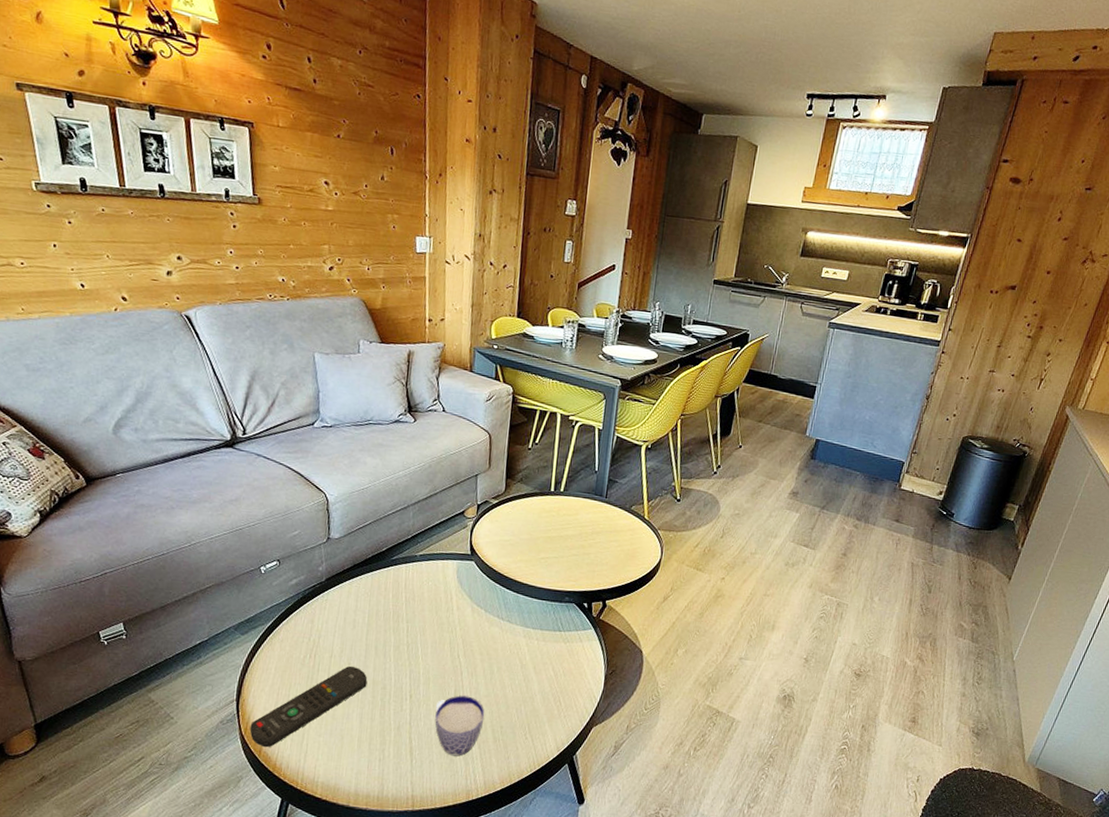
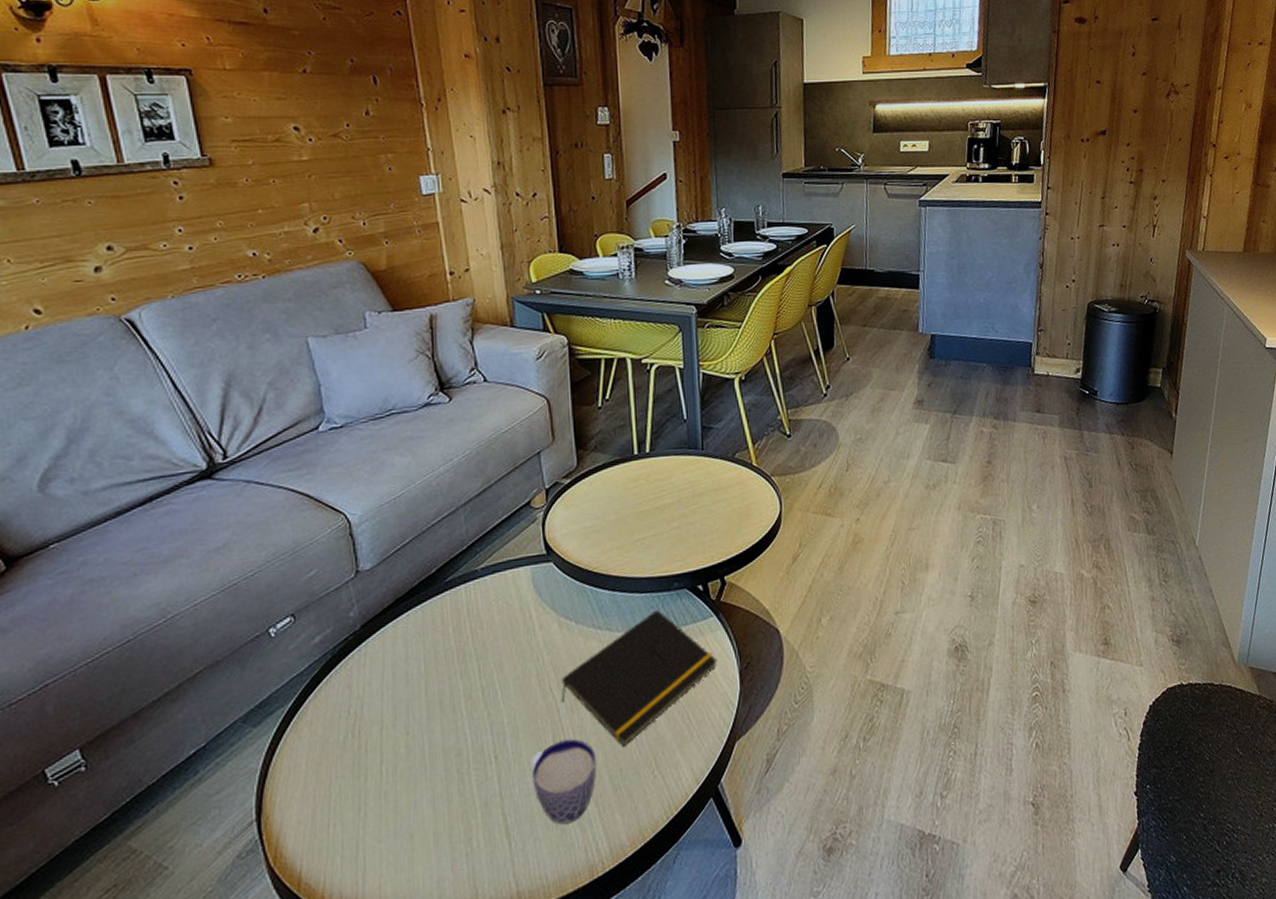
remote control: present [249,666,368,748] -> none [280,734,436,878]
notepad: none [465,614,590,711] -> present [561,609,718,746]

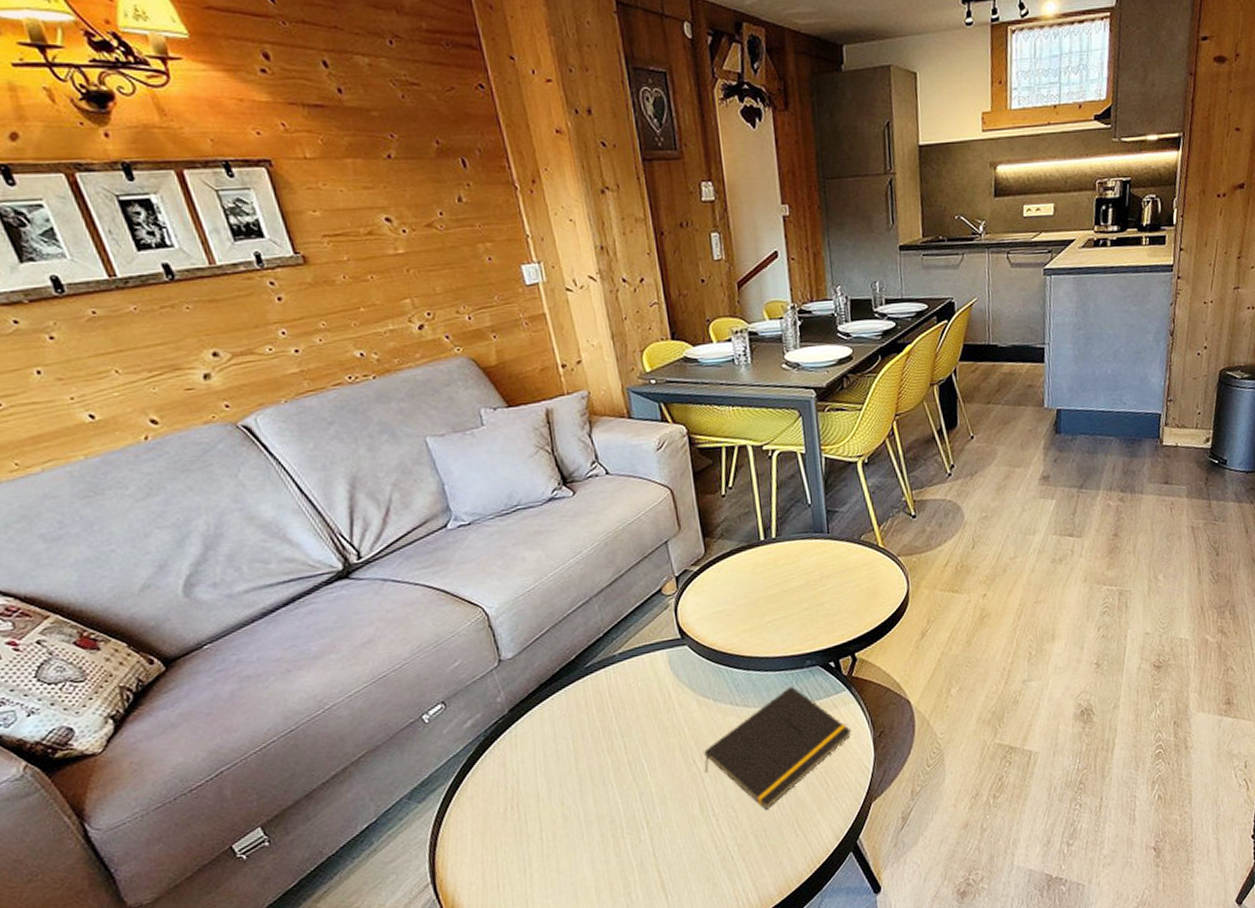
cup: present [532,738,597,825] -> none [681,804,743,879]

